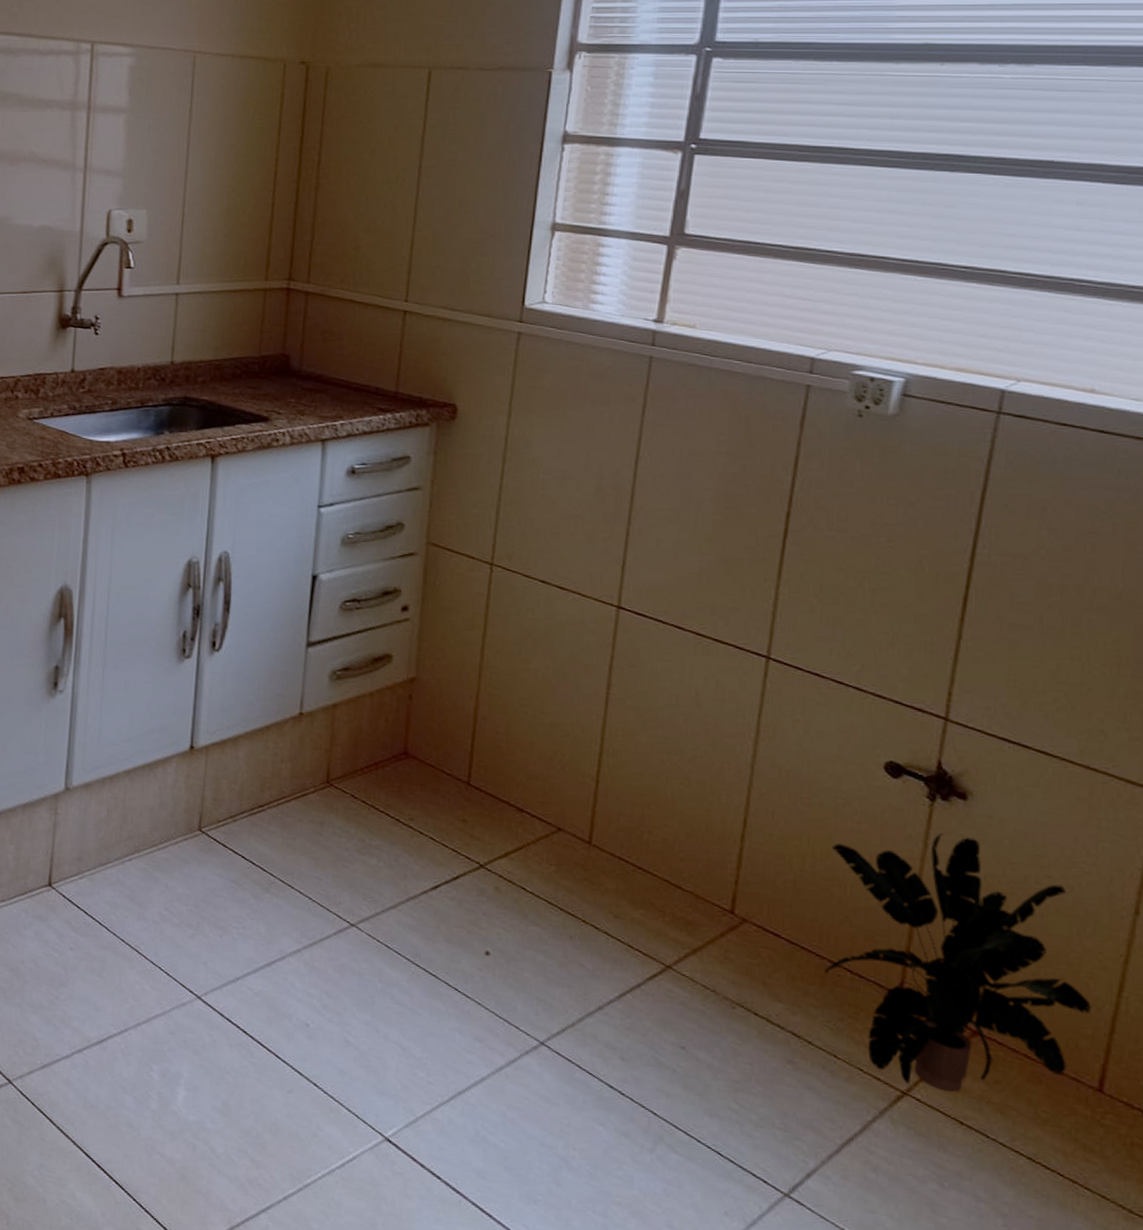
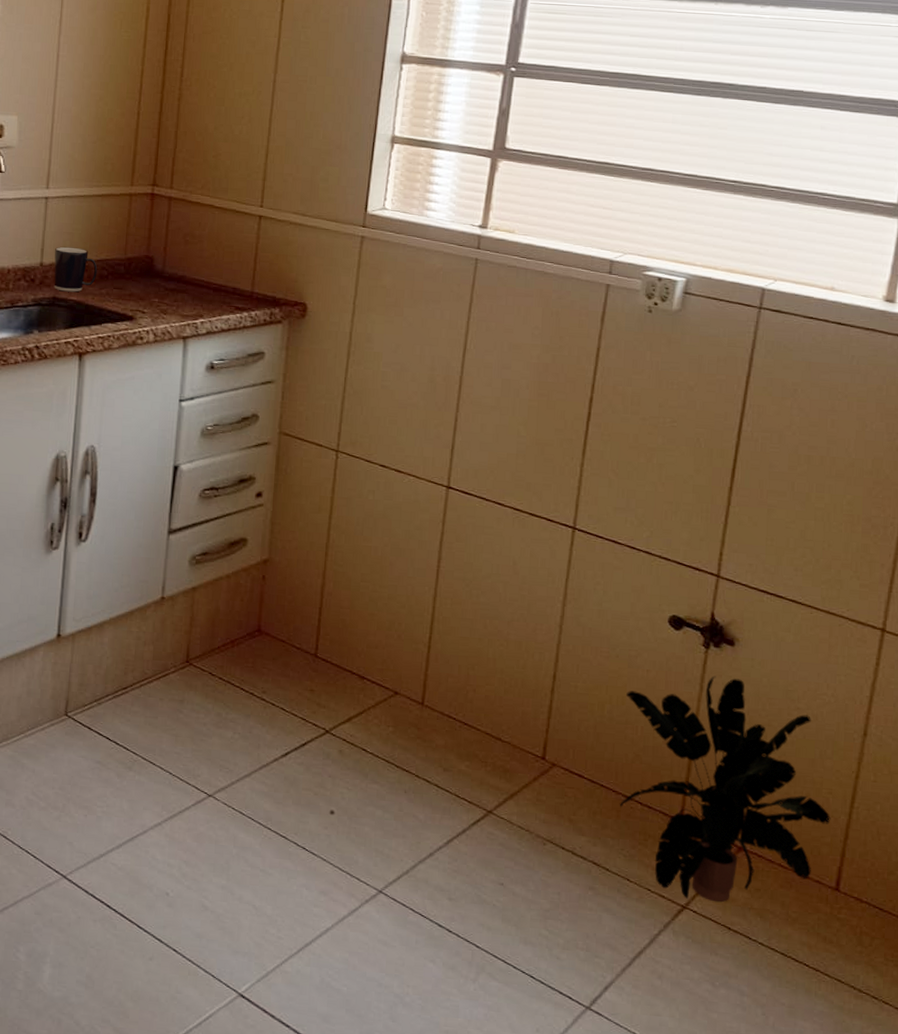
mug: none [185,344,231,392] -> present [54,246,98,292]

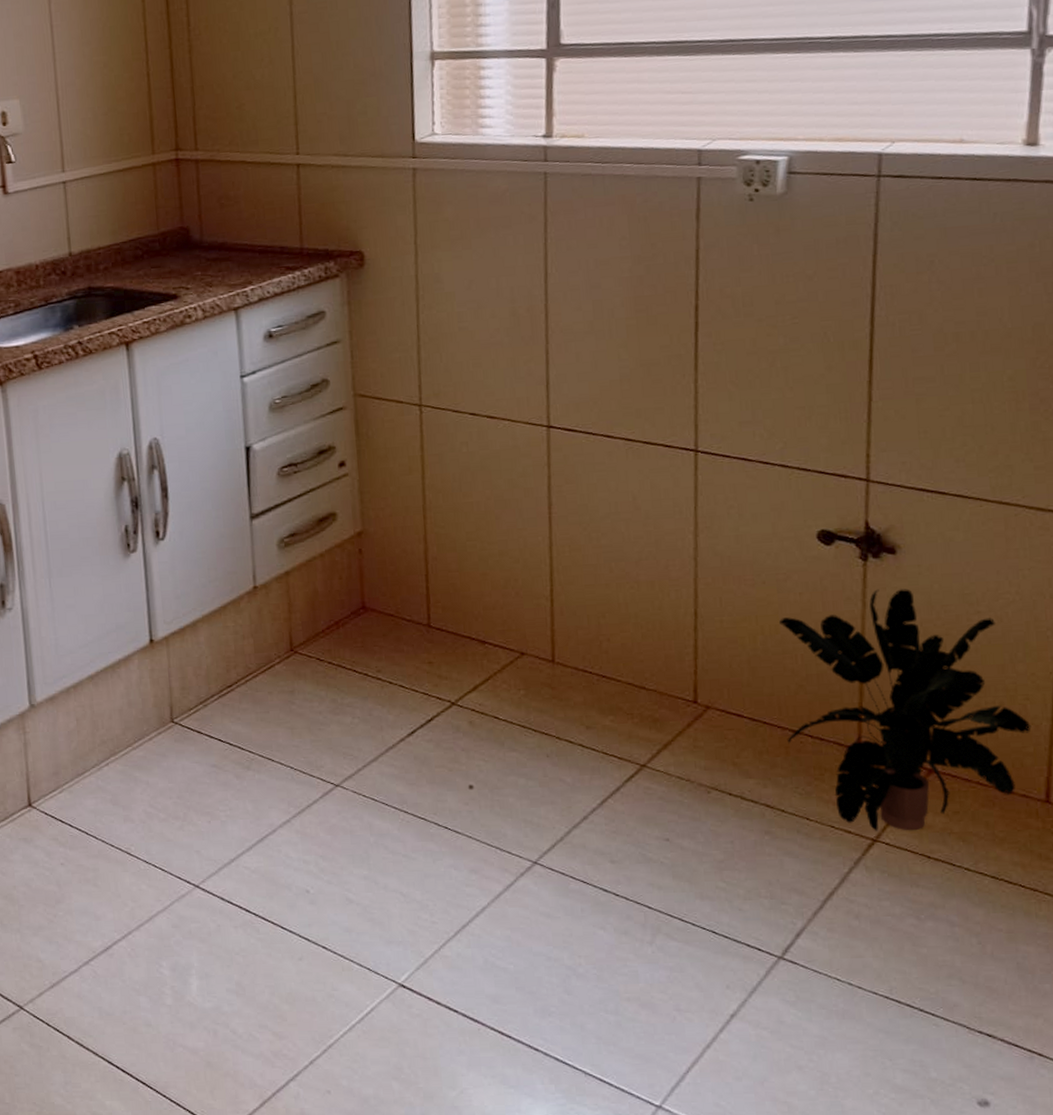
mug: present [54,246,98,292] -> none [81,230,132,280]

